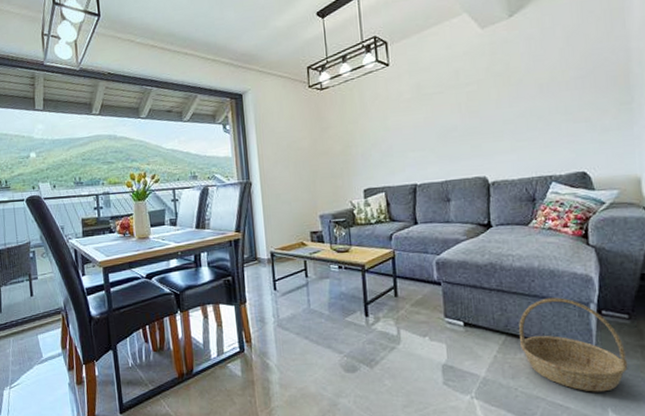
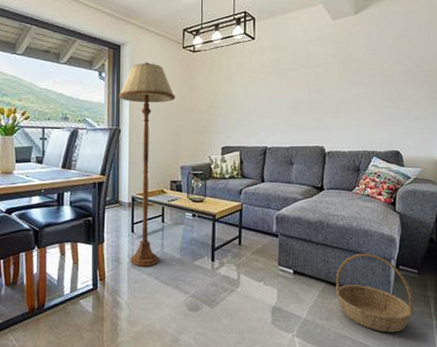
floor lamp: none [246,108,307,327] -> present [119,62,176,267]

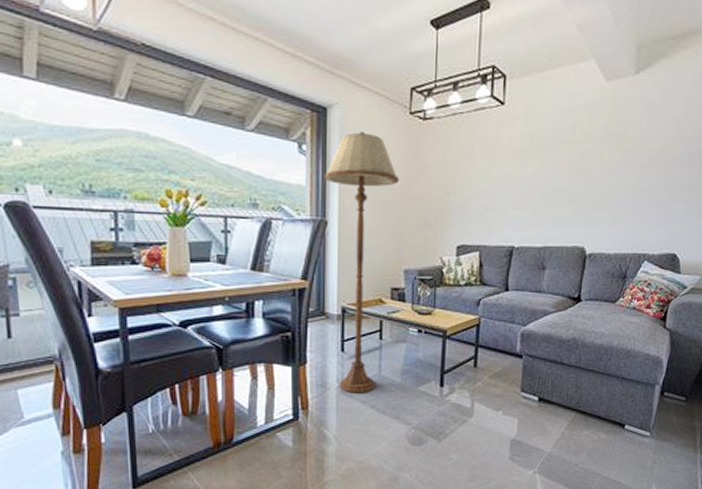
basket: present [335,253,414,333] -> none [587,377,677,468]

